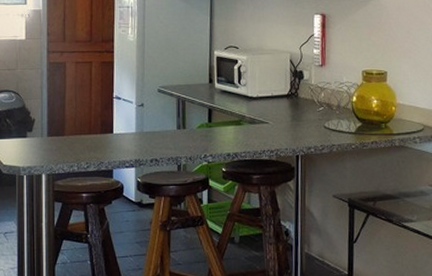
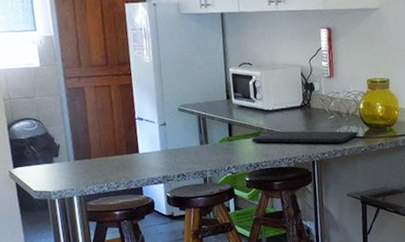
cutting board: none [231,120,349,139] -> present [251,130,358,144]

